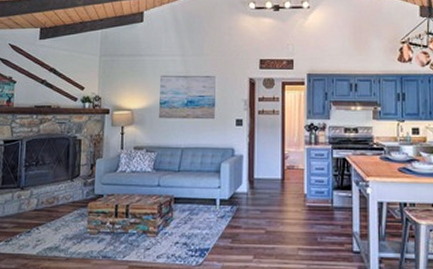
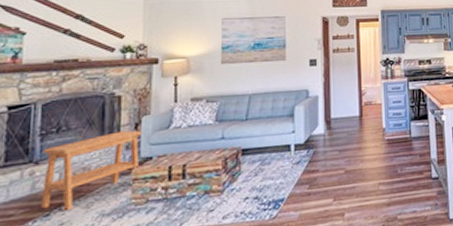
side table: none [24,170,97,231] -> present [40,130,143,212]

